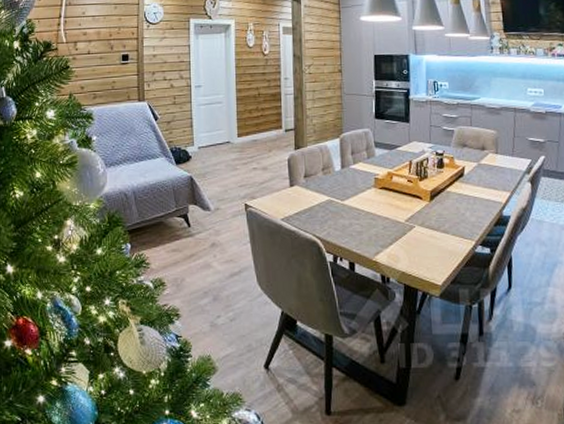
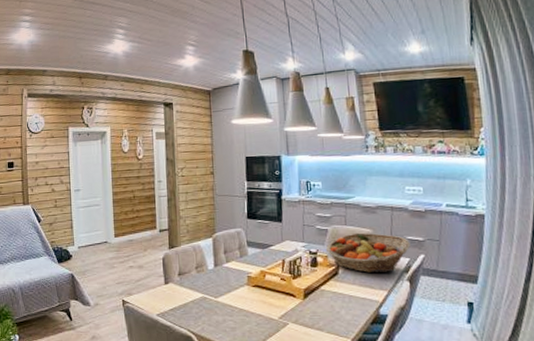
fruit basket: none [452,133,532,175] -> present [326,232,411,273]

